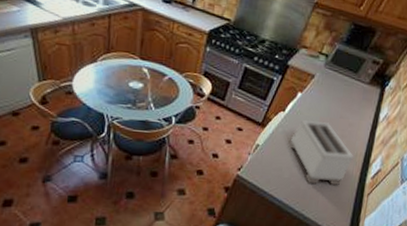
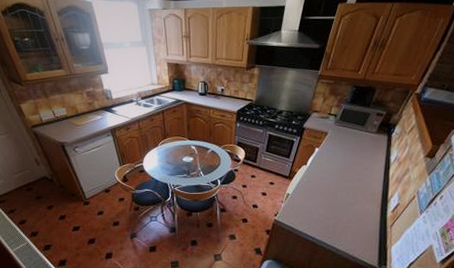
toaster: present [288,120,354,185] -> none [313,169,373,222]

